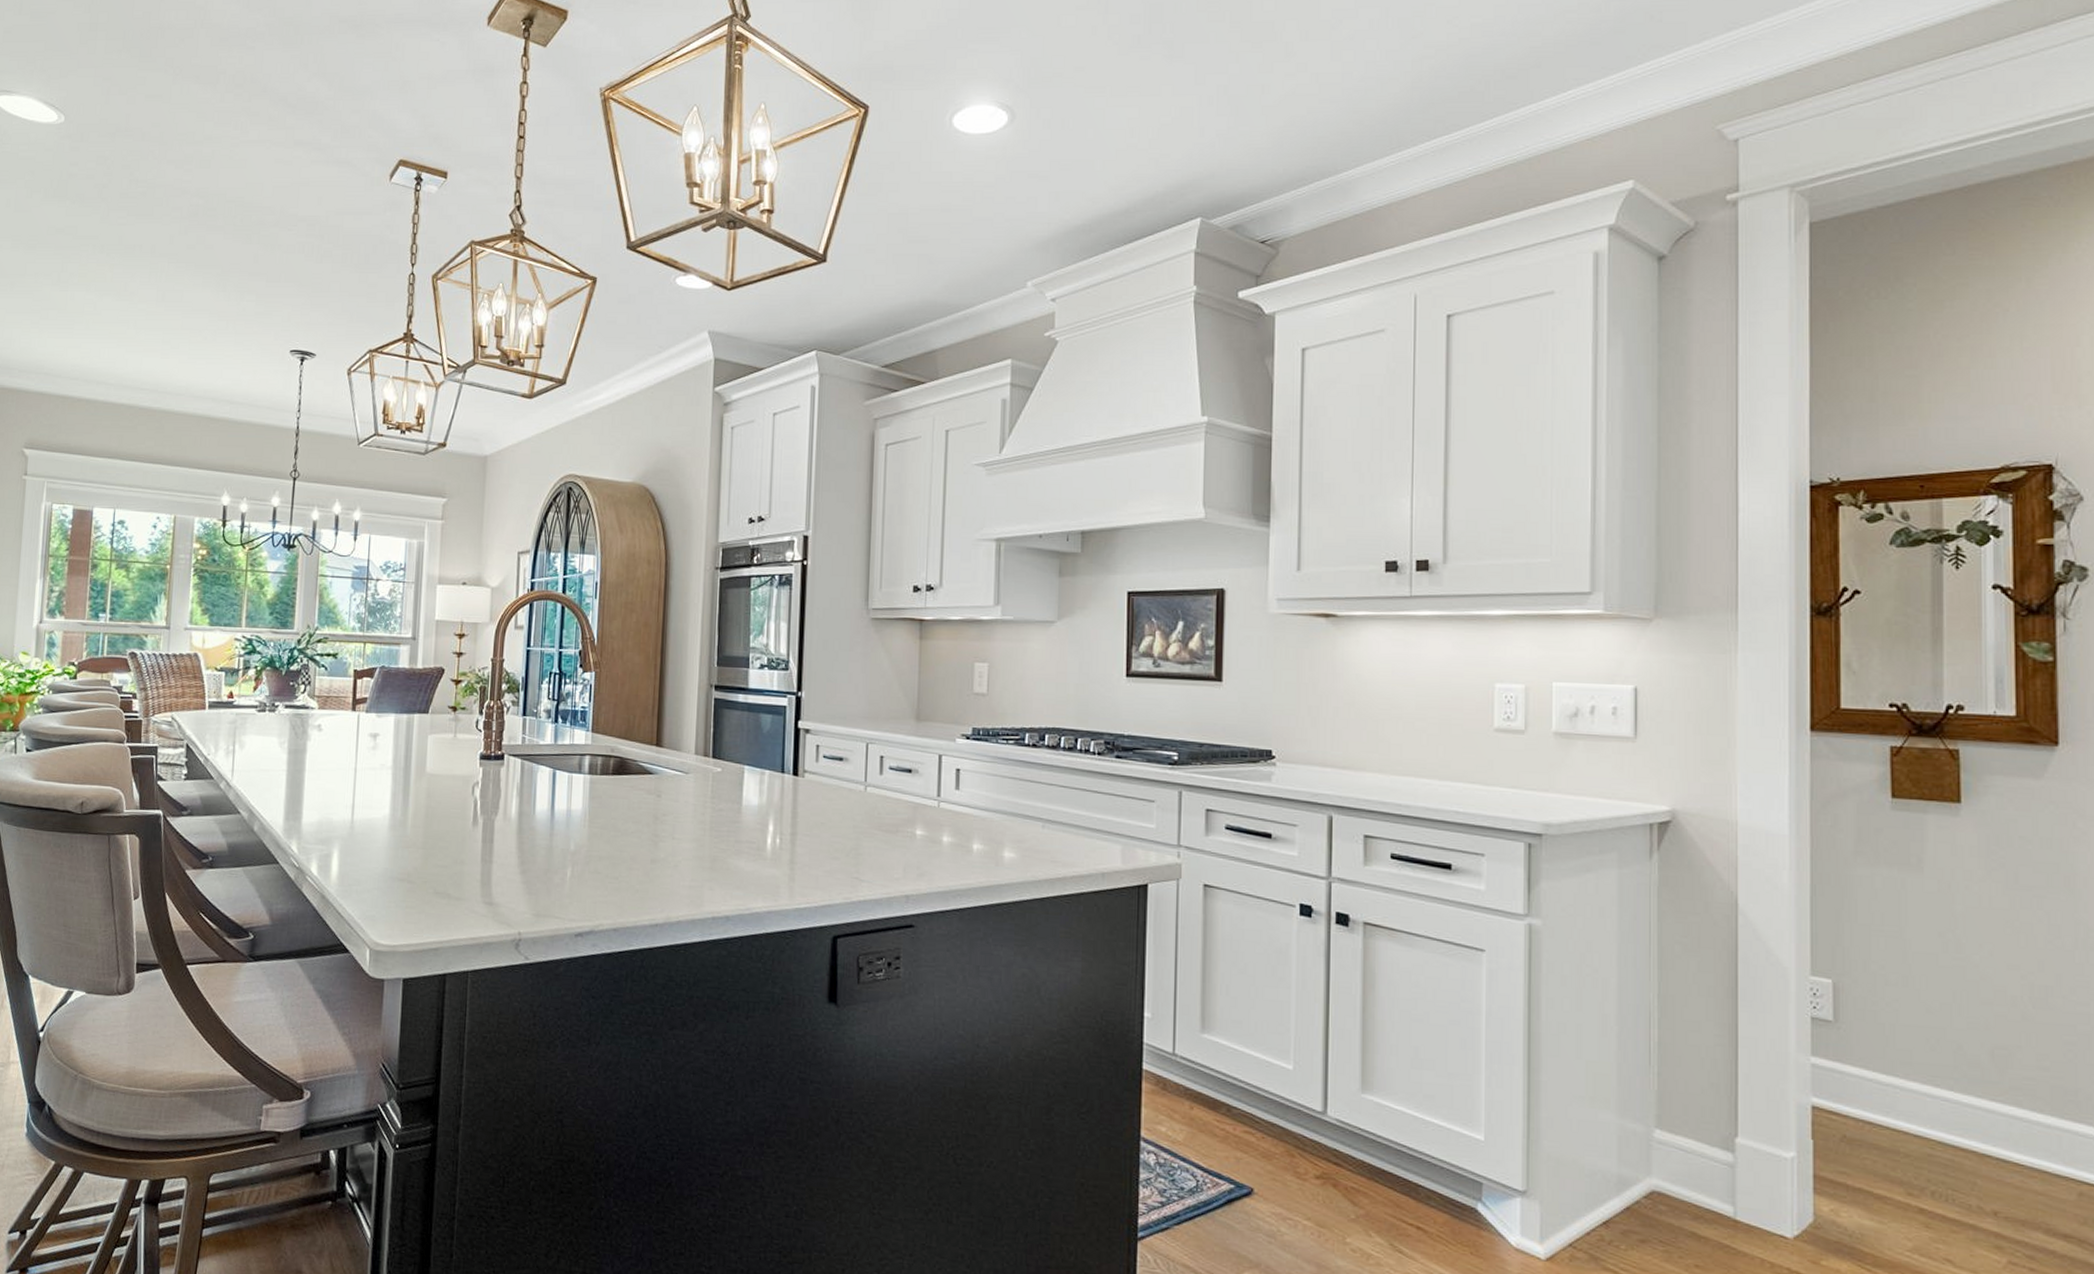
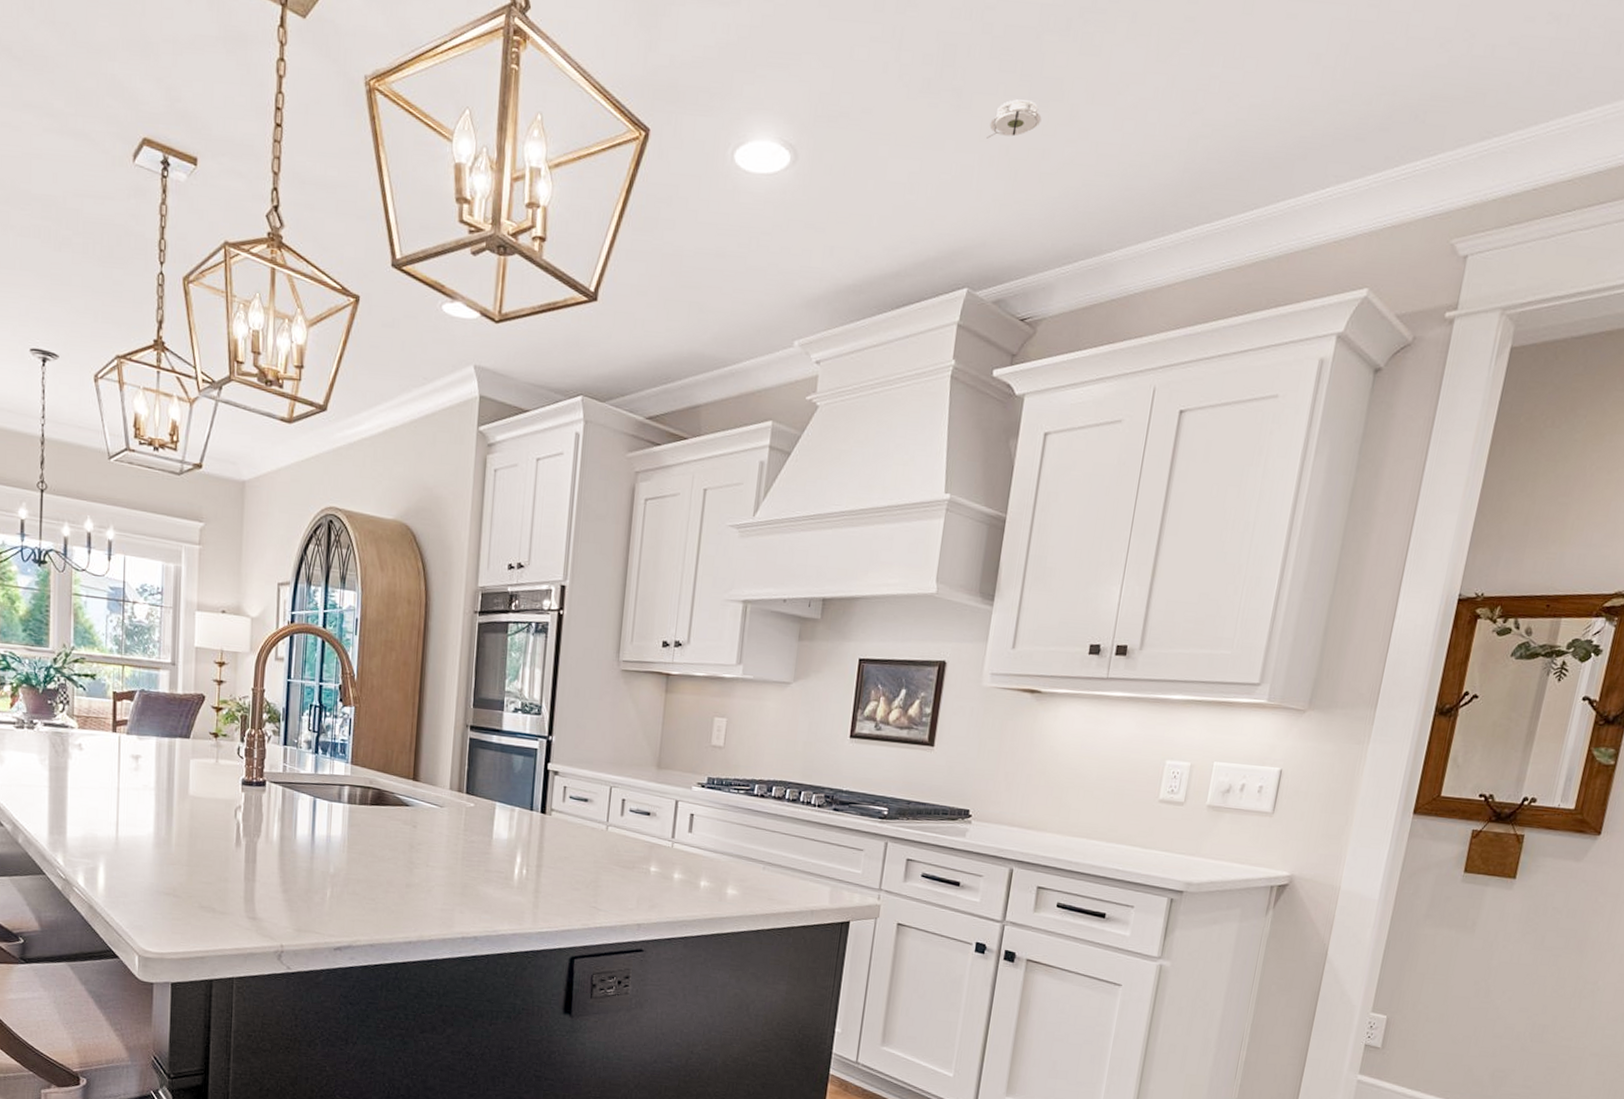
smoke detector: none [1203,44,1257,81] -> present [987,99,1042,139]

